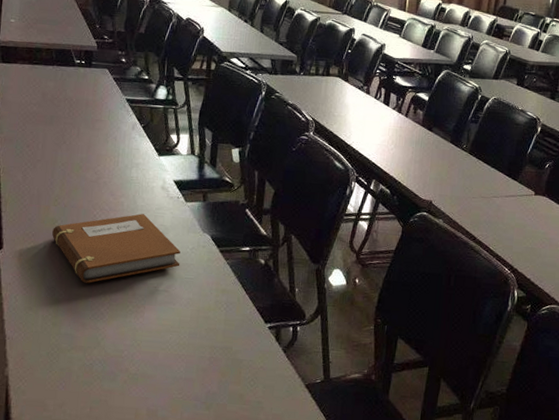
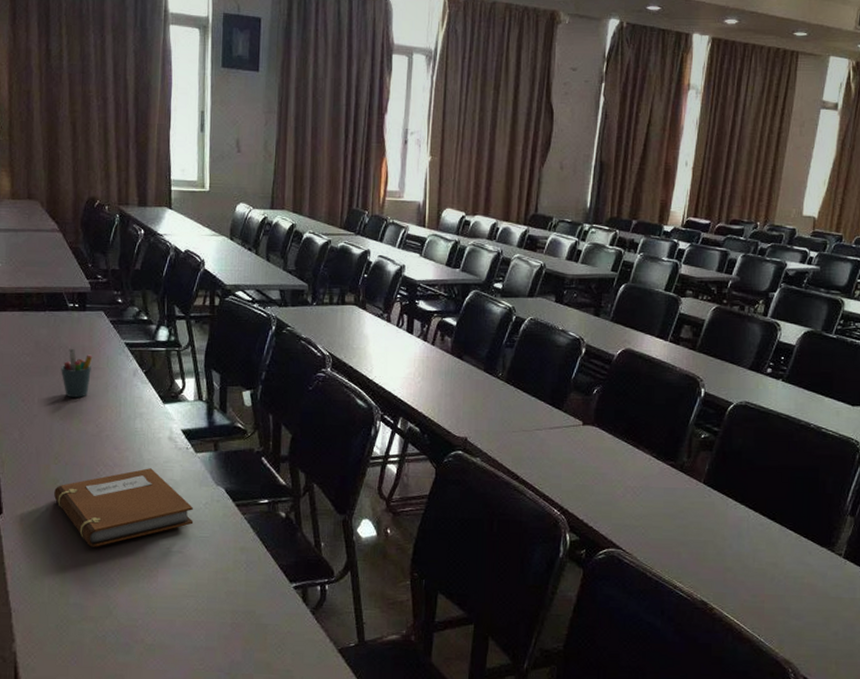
pen holder: none [65,101,96,146] -> present [61,348,93,398]

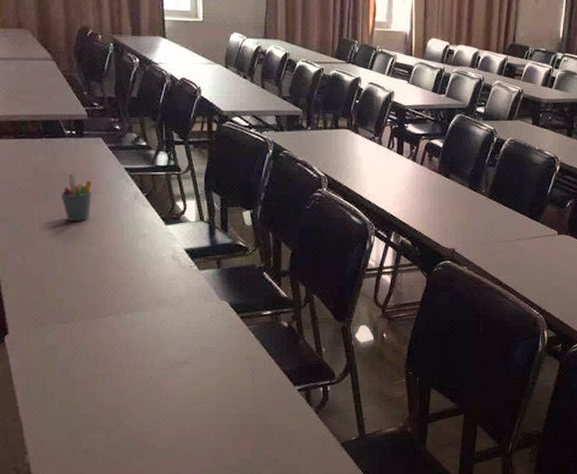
notebook: present [54,468,194,547] -> none [60,286,200,362]

